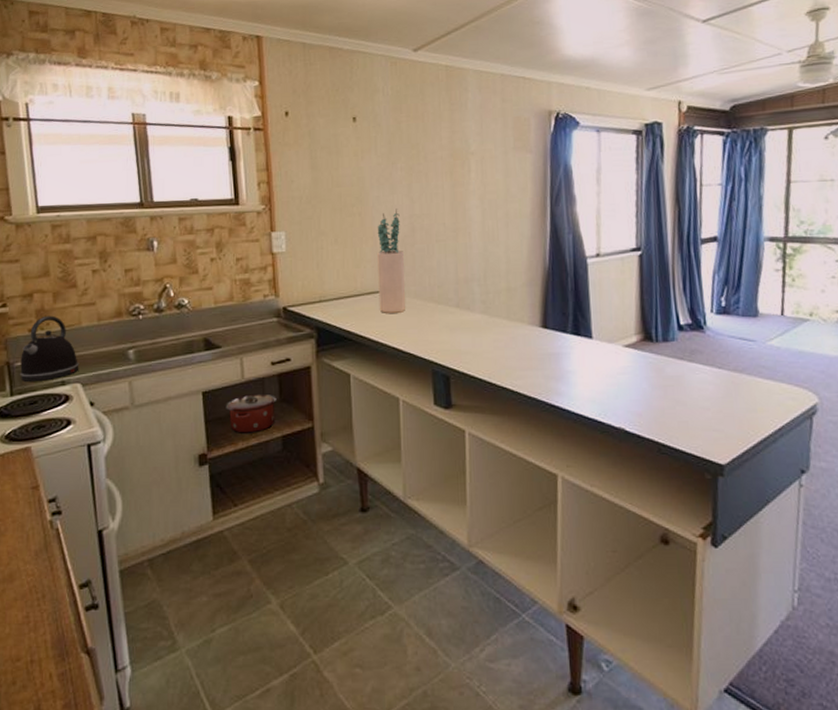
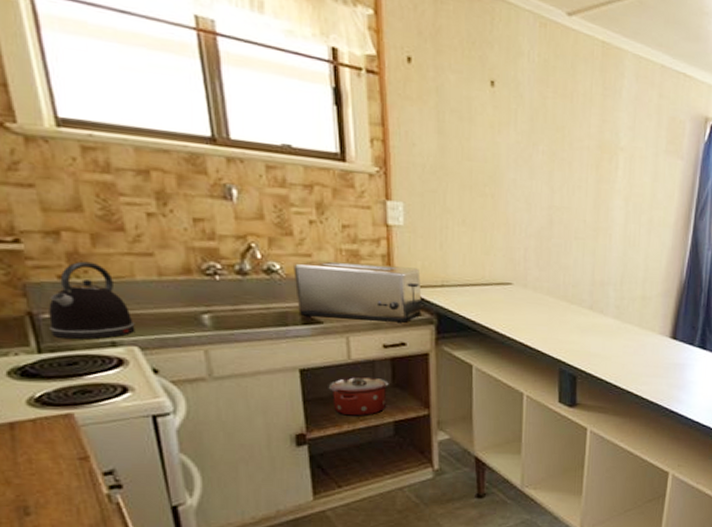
toaster: none [198,288,303,343] -> present [293,260,422,323]
vase: present [376,208,406,314] -> none [508,196,540,309]

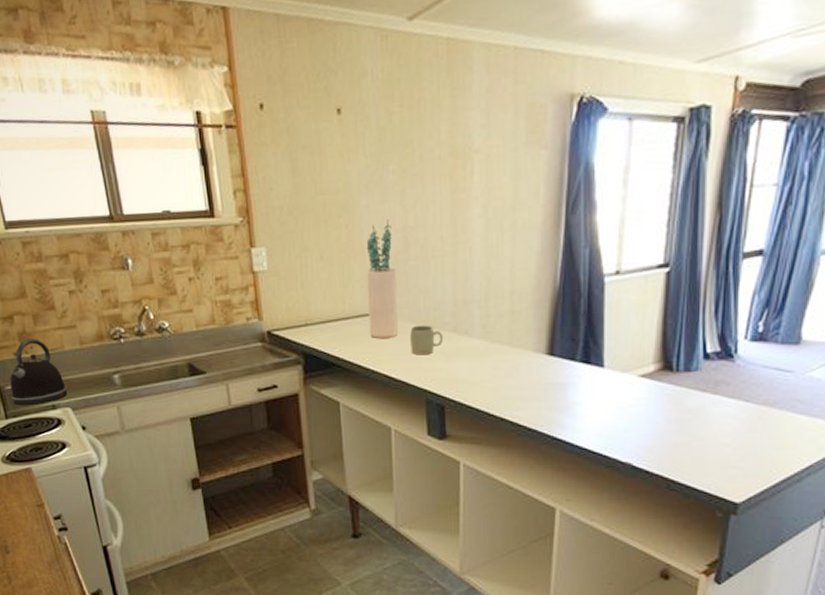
toaster: present [293,260,422,323] -> none [179,310,289,368]
casserole: present [328,376,389,417] -> none [214,421,265,460]
vase: none [508,196,540,309] -> present [366,219,399,339]
mug: none [548,299,580,328] -> present [410,325,444,355]

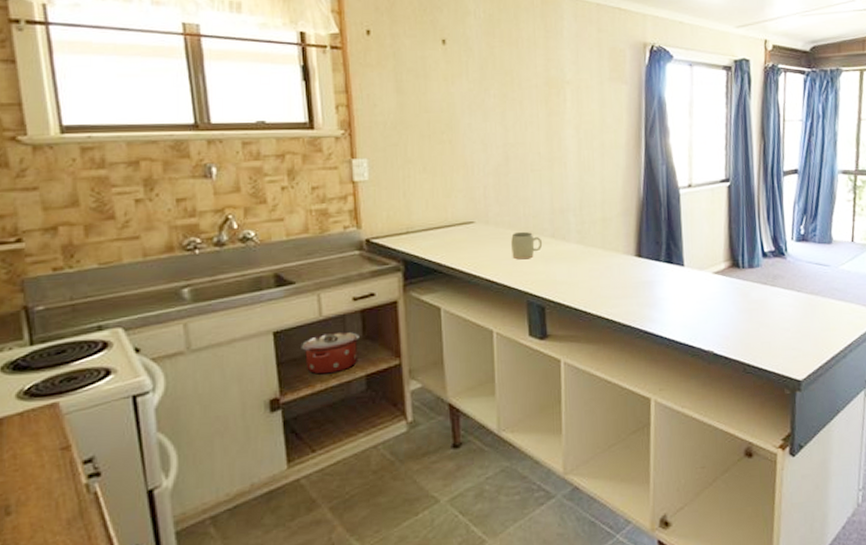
kettle: present [10,338,68,405] -> none [42,251,120,328]
casserole: none [214,421,265,460] -> present [301,331,360,375]
vase: present [366,219,399,339] -> none [468,137,500,245]

